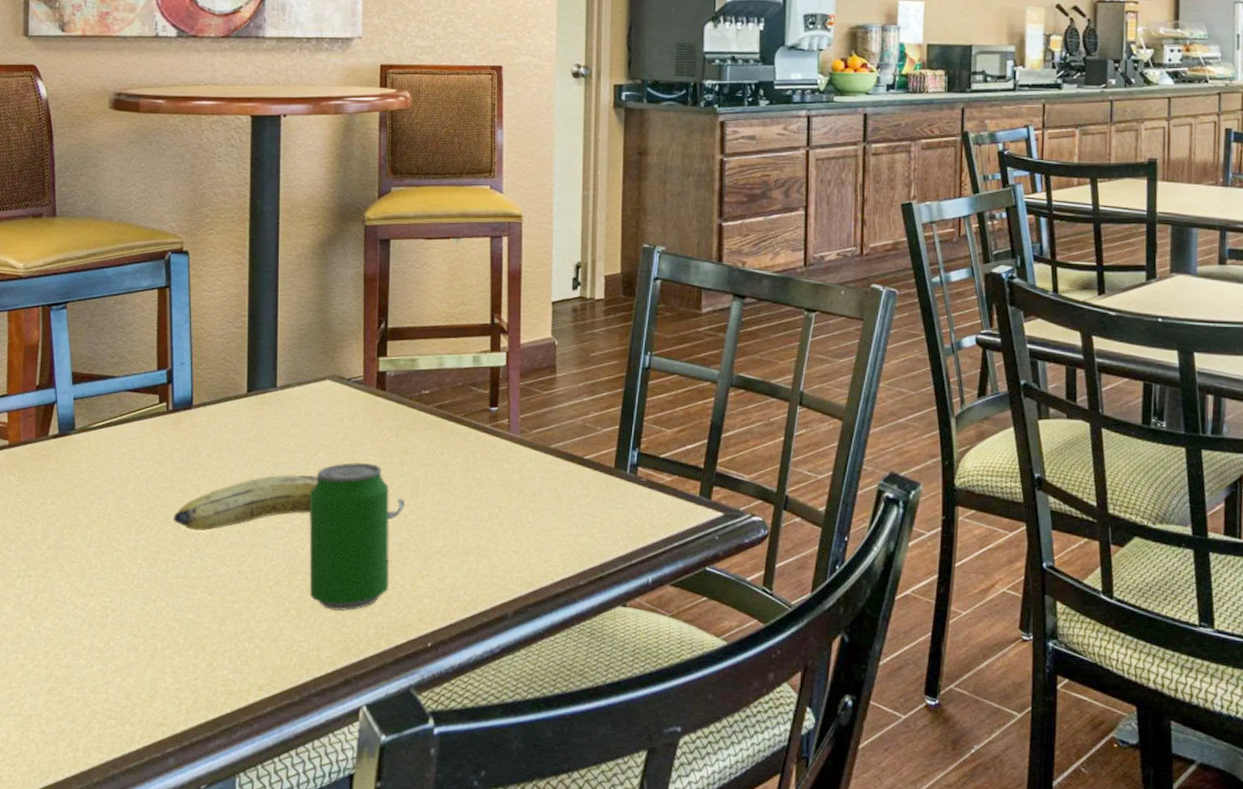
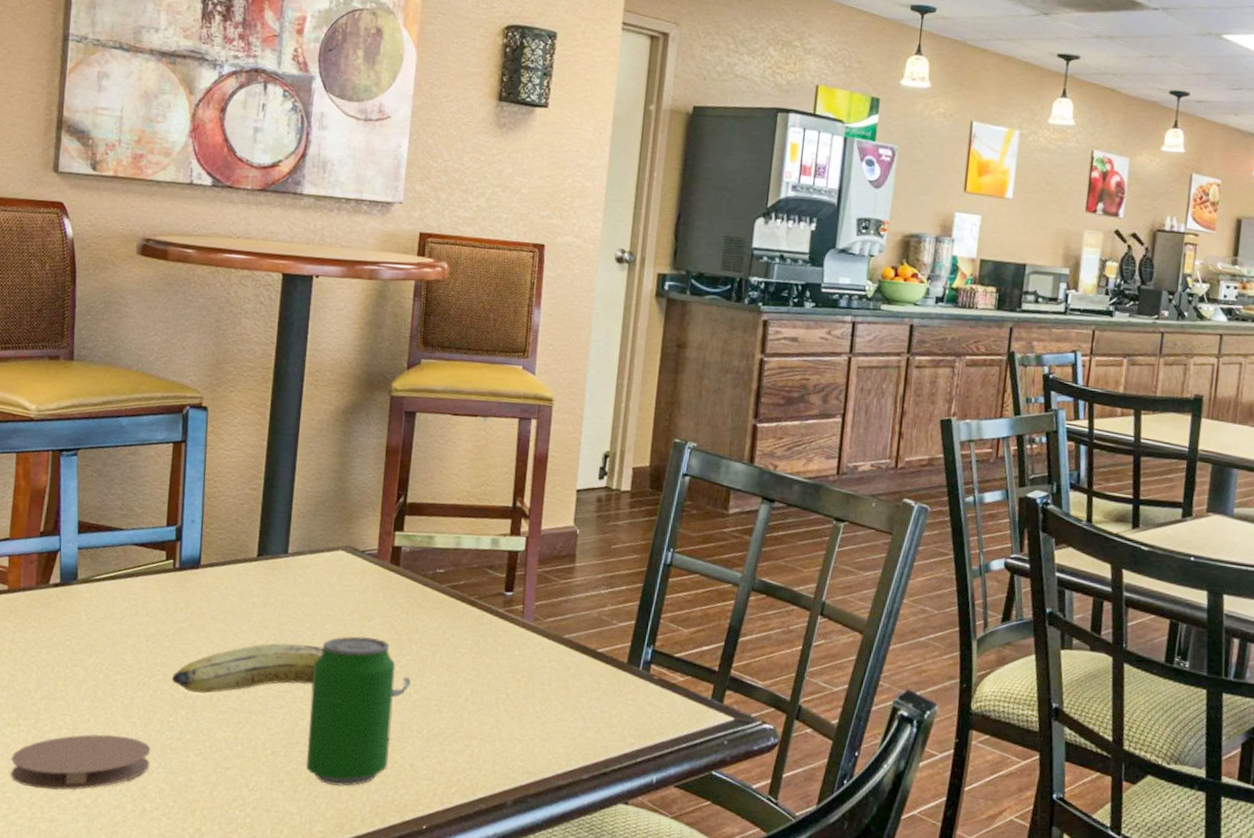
coaster: none [23,578,158,637] -> present [10,734,151,790]

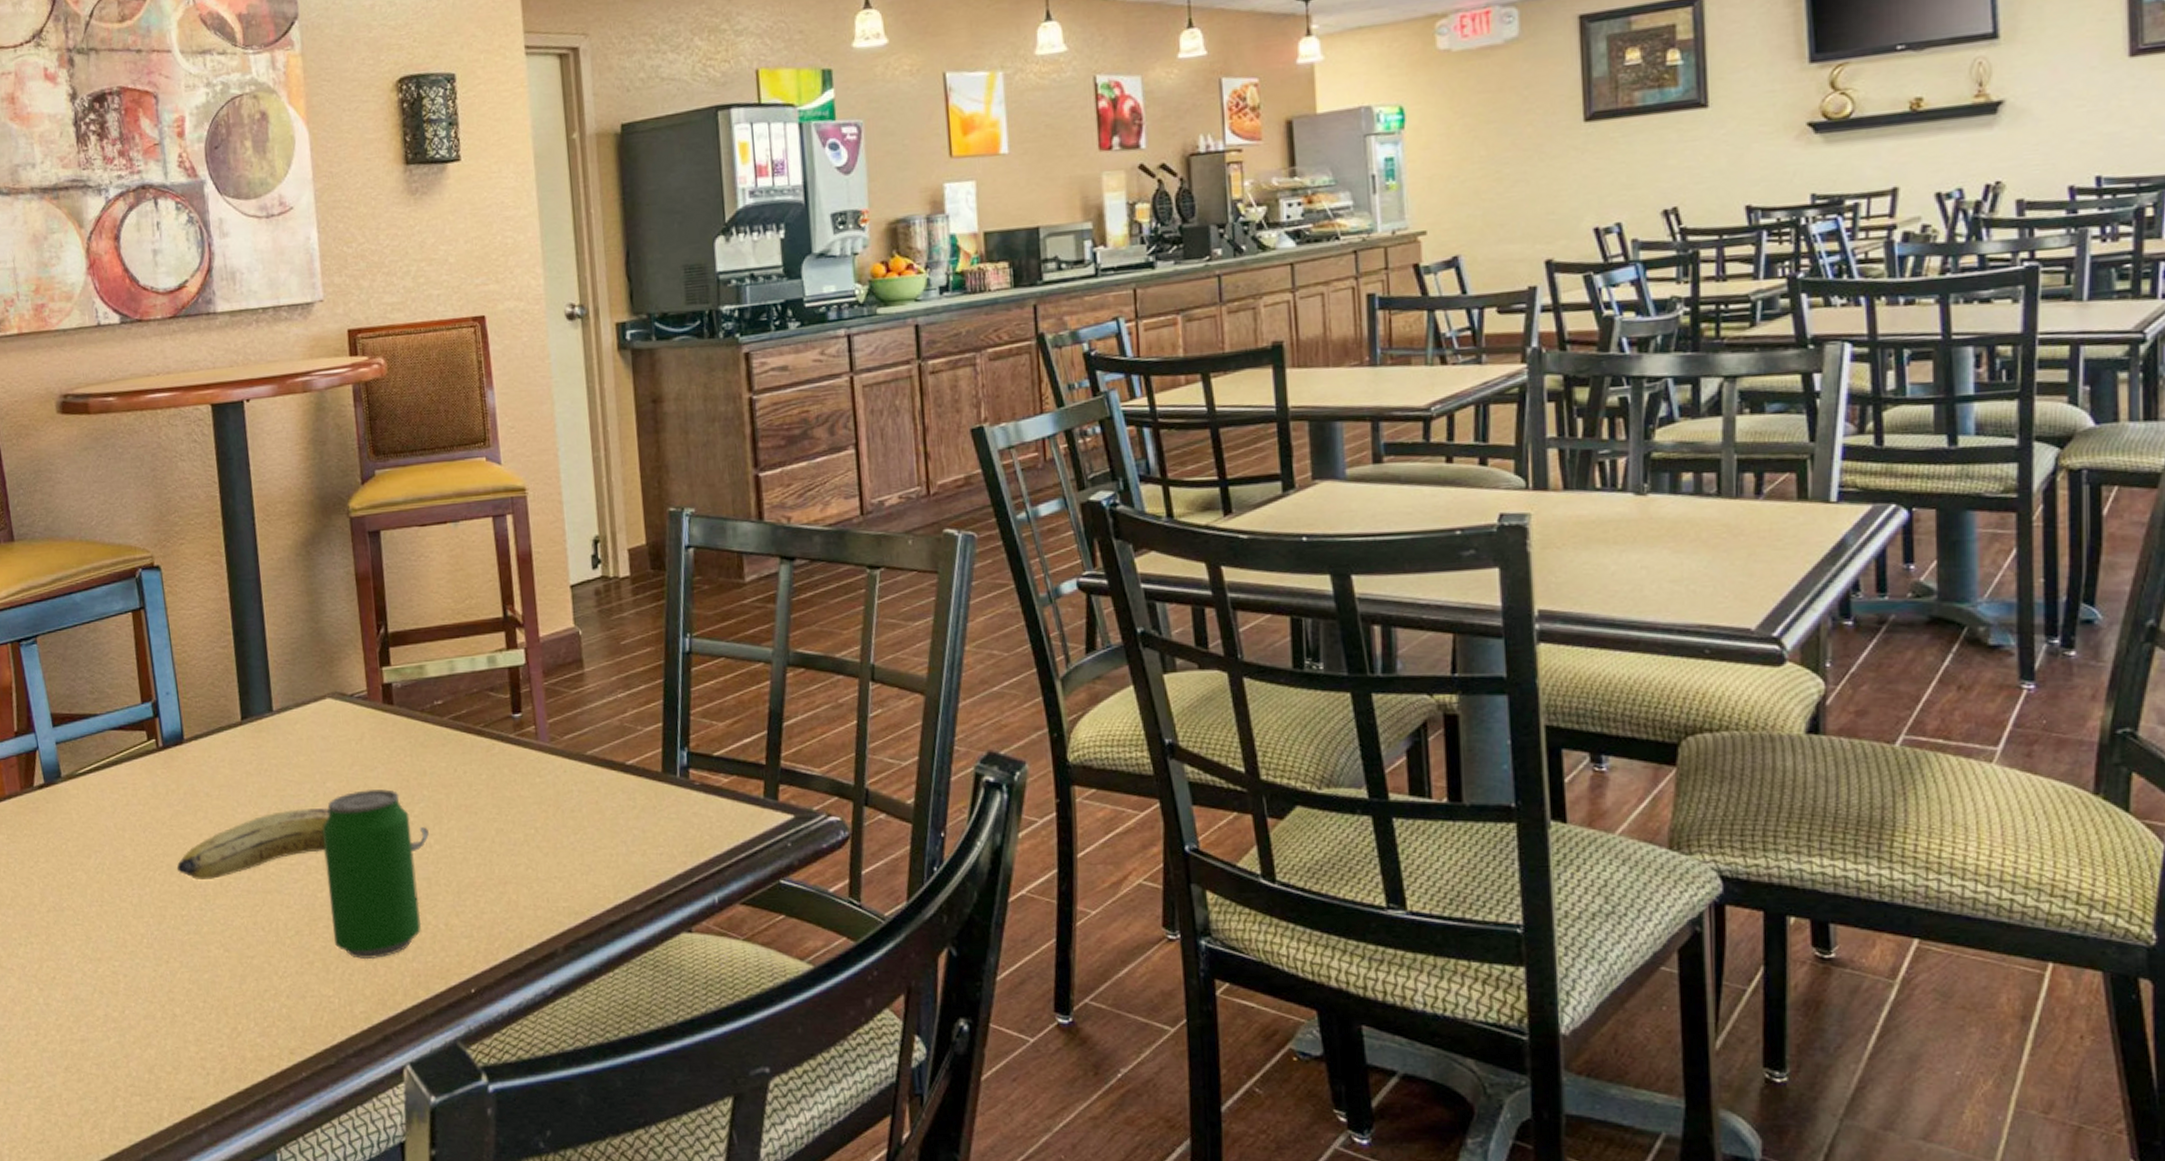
coaster: present [10,734,151,790] -> none [29,938,172,1008]

